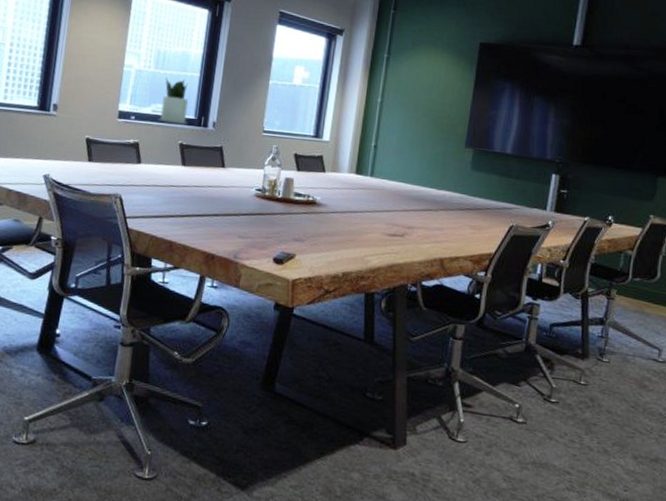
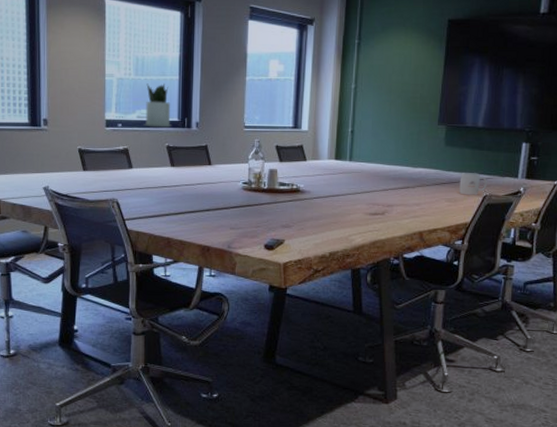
mug: none [484,199,514,226] -> present [459,173,487,196]

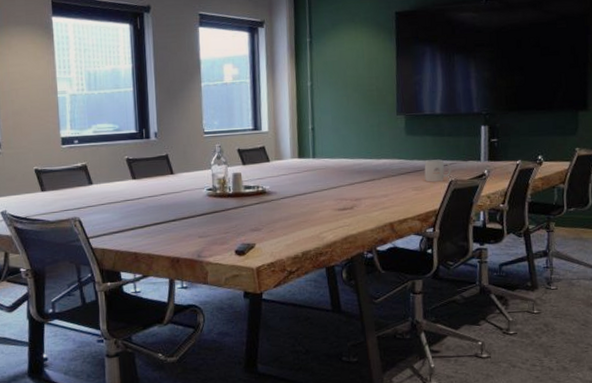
planter: present [143,83,172,129] -> none [100,96,130,142]

